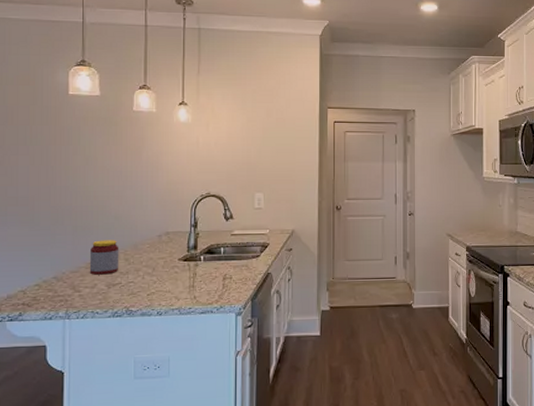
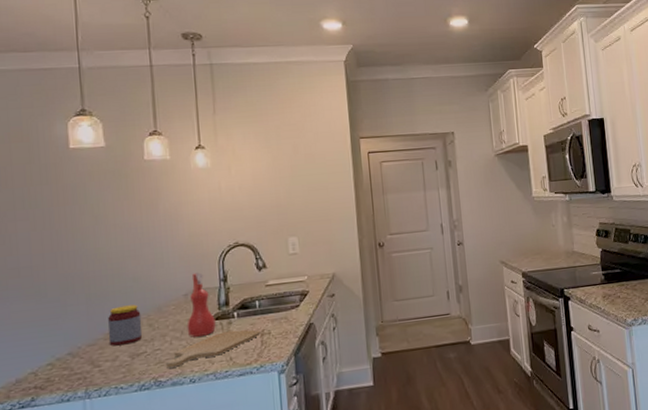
chopping board: none [137,272,223,300] -> present [166,329,261,368]
spray bottle: none [158,217,184,274] -> present [186,272,216,338]

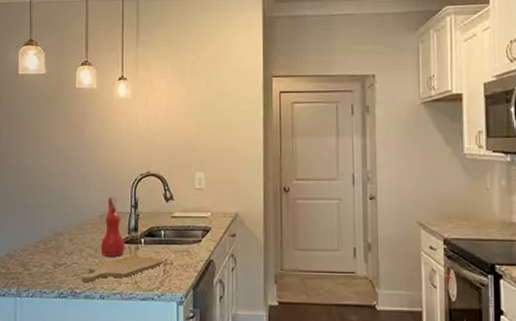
jar: present [107,304,143,346] -> none [37,219,64,254]

